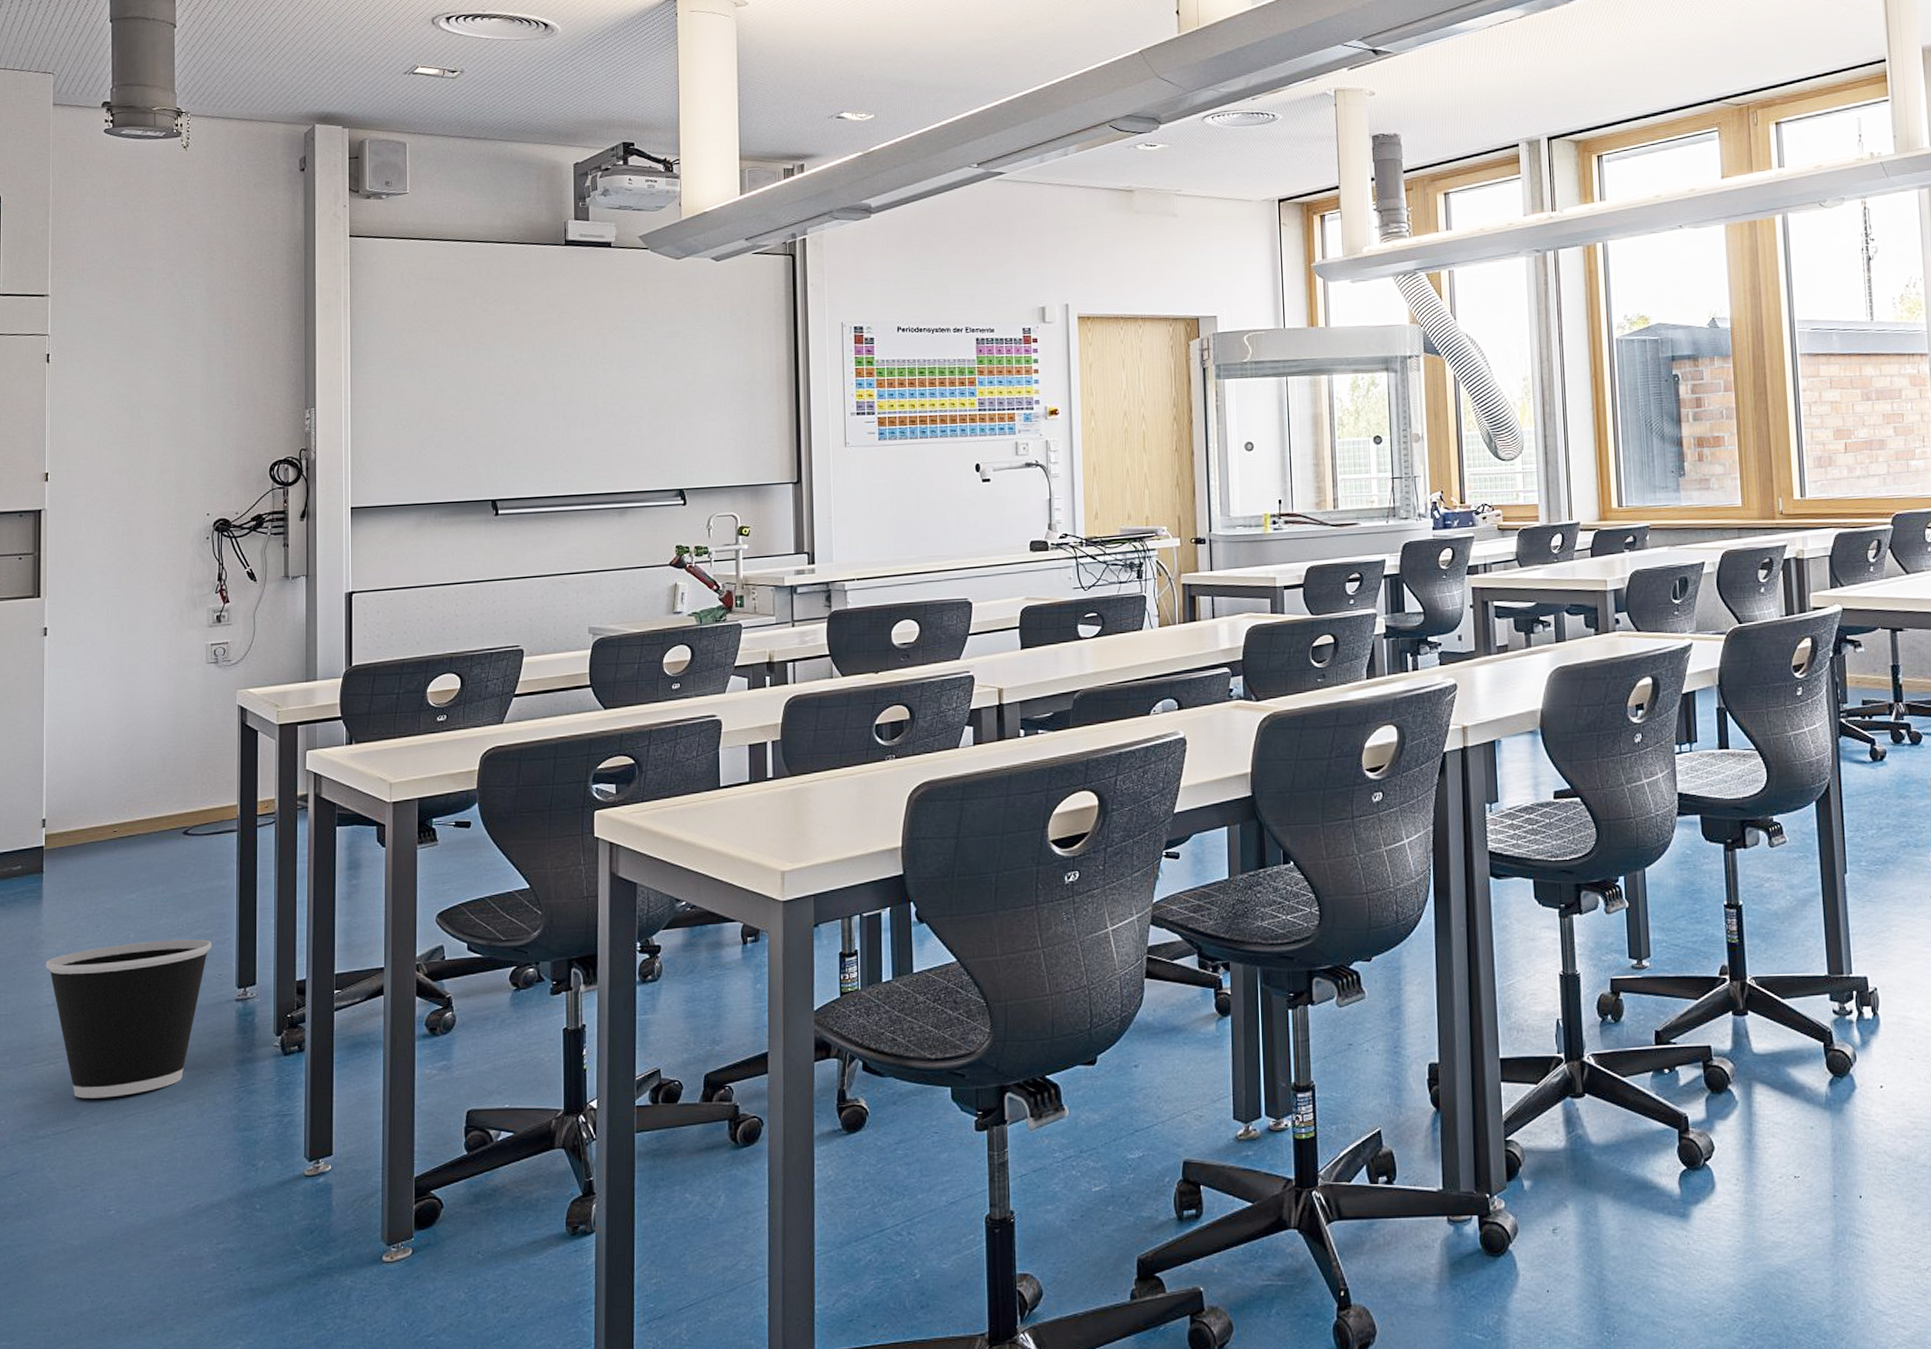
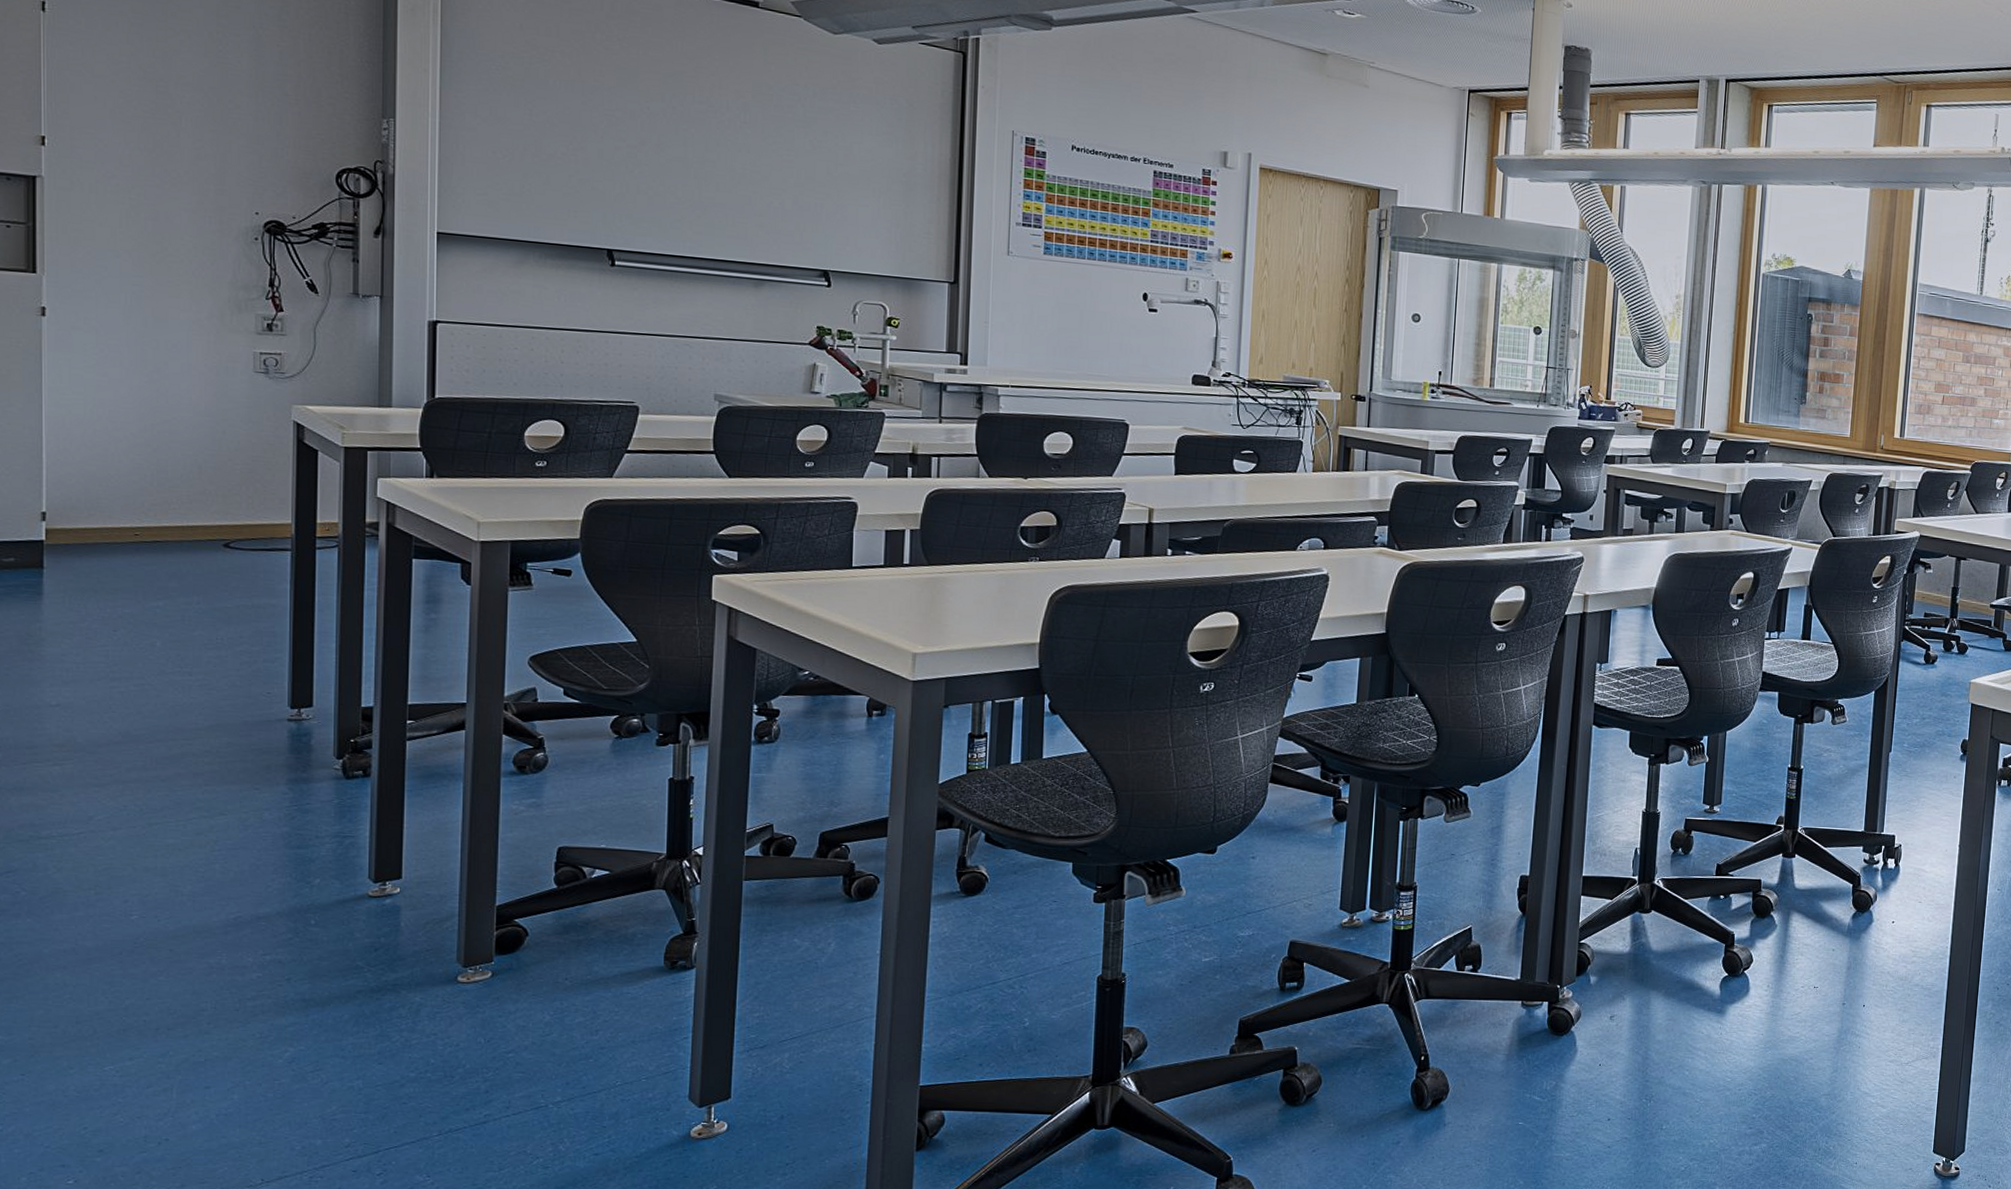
wastebasket: present [46,939,212,1099] -> none [48,651,259,805]

